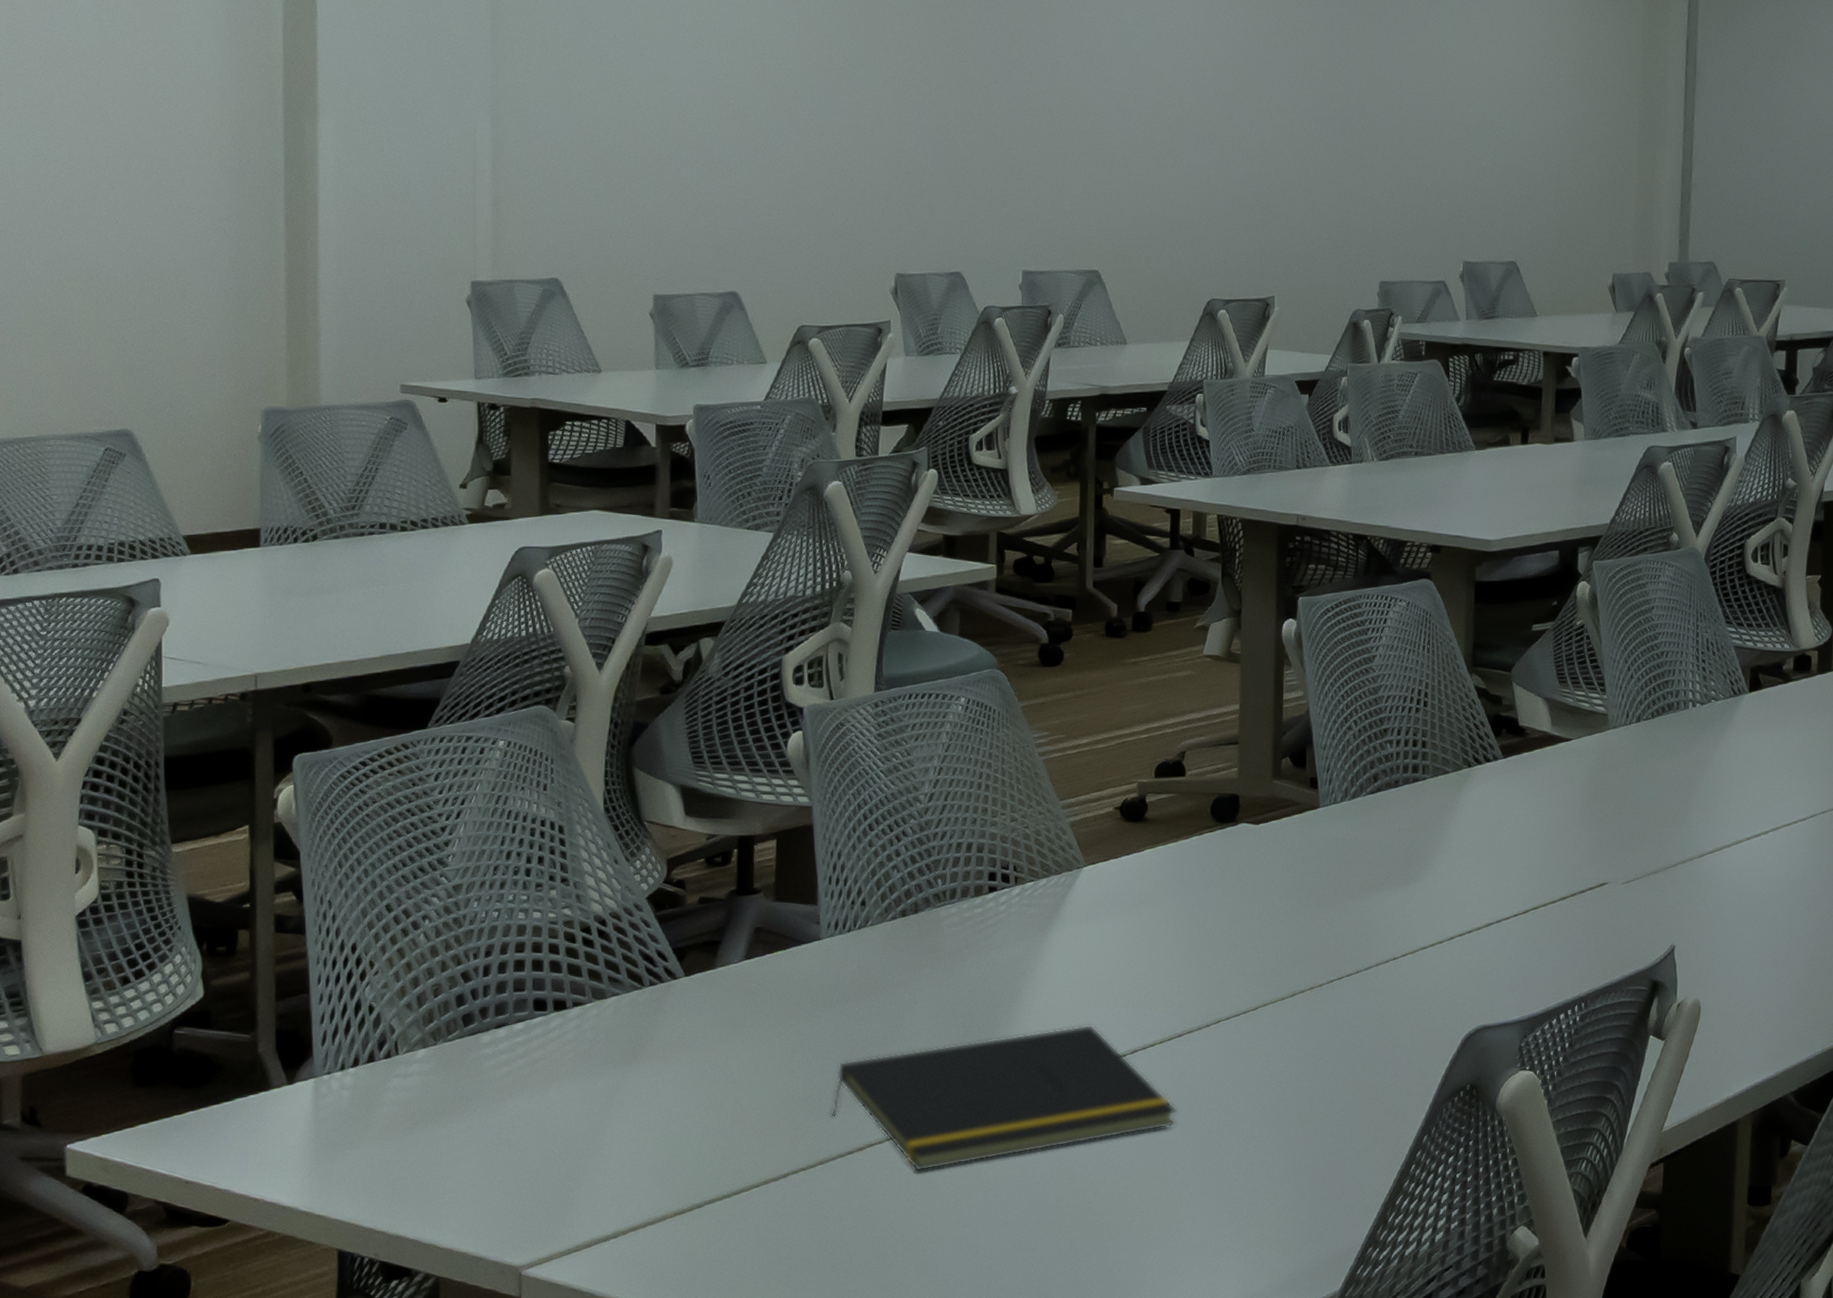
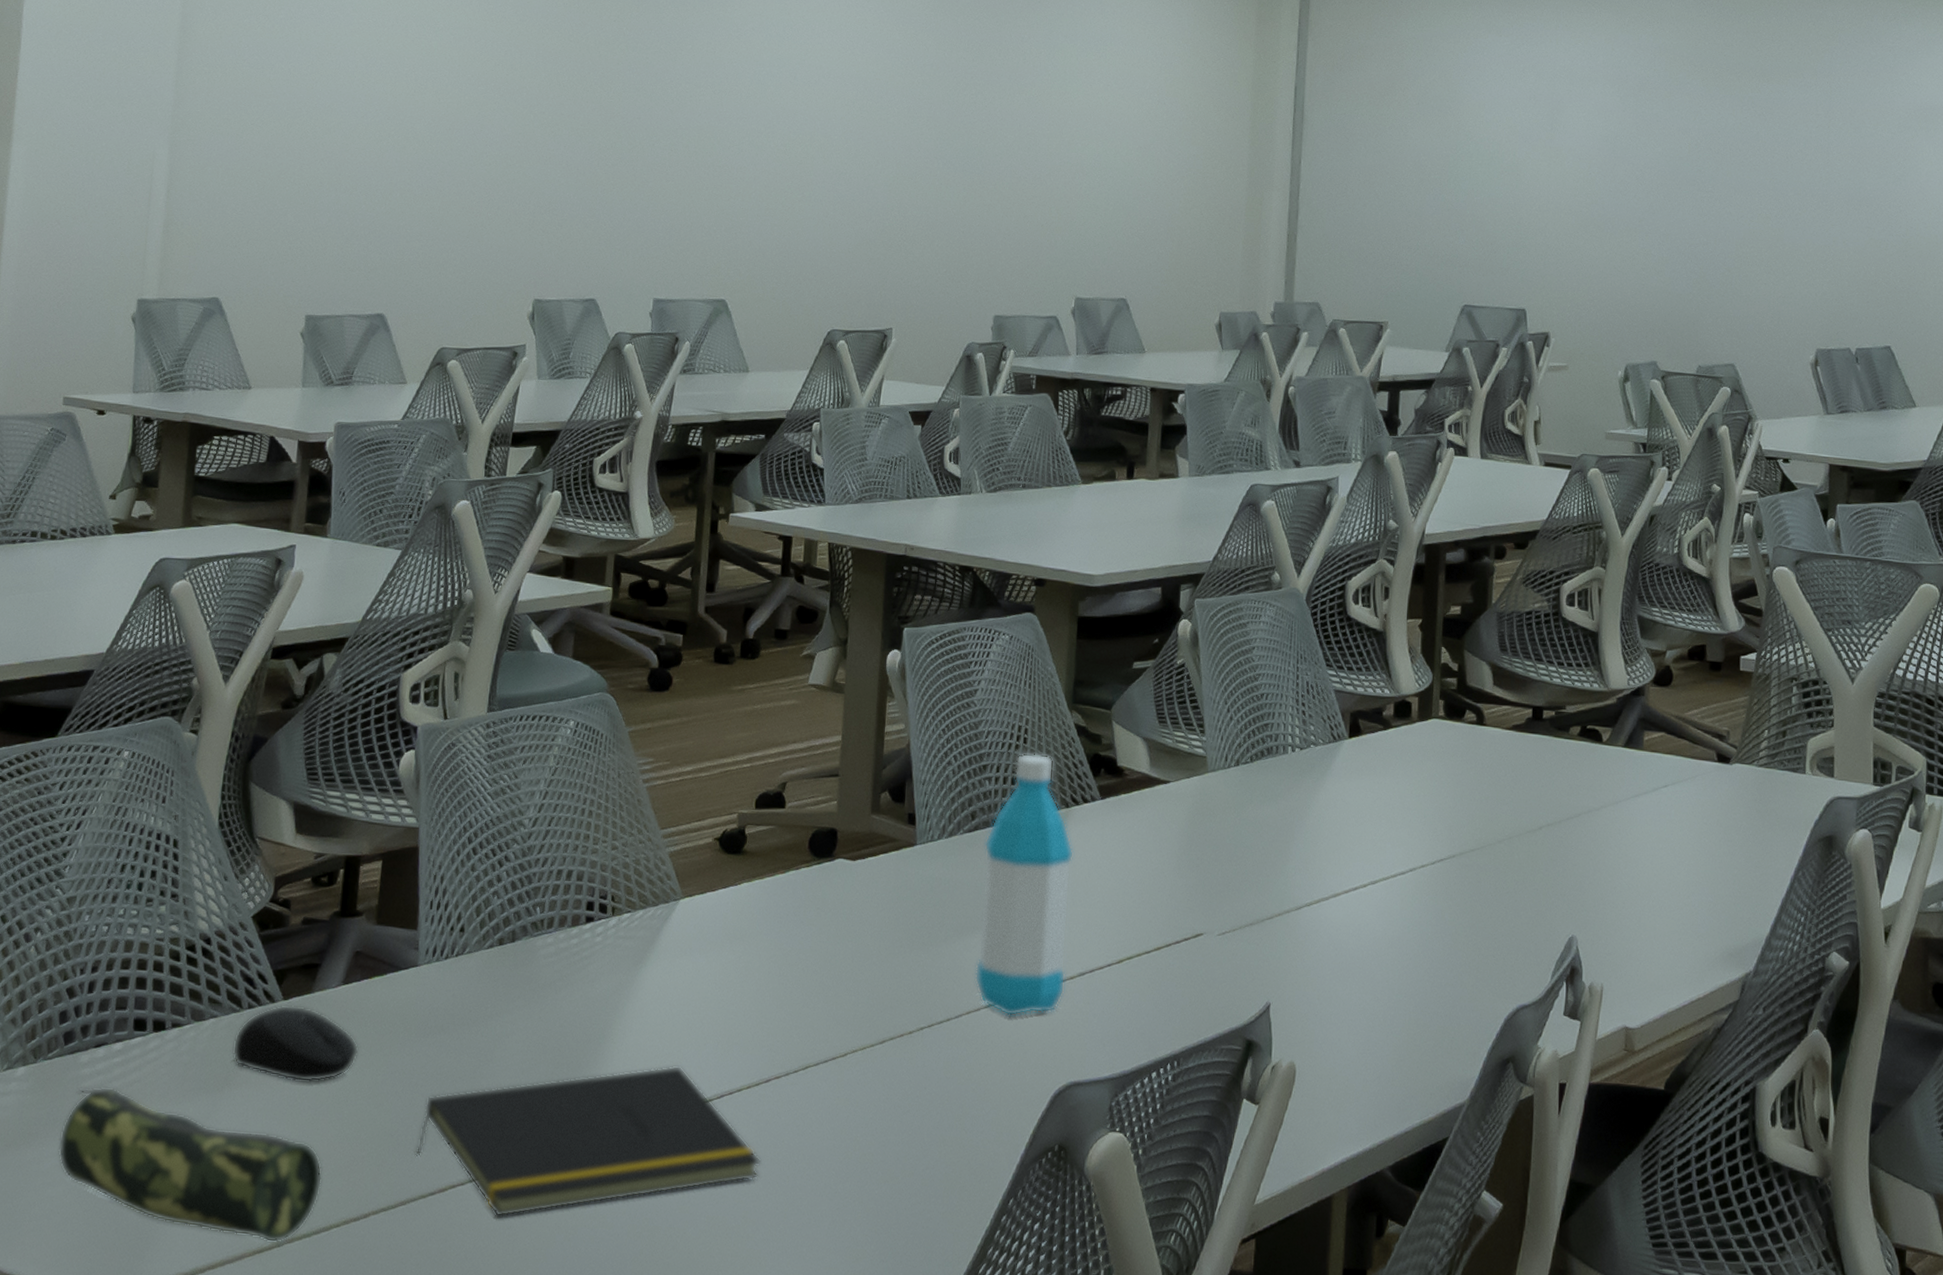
pencil case: none [467,1065,739,1205] -> present [58,1086,323,1243]
computer mouse: none [637,981,766,1054] -> present [232,1005,359,1083]
water bottle: none [1382,716,1478,967] -> present [974,753,1075,1016]

